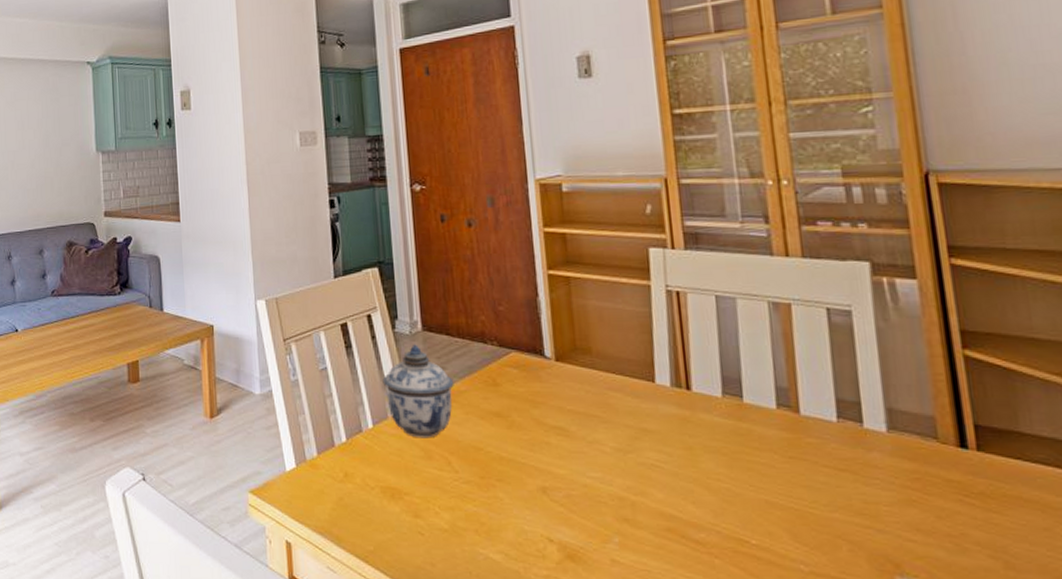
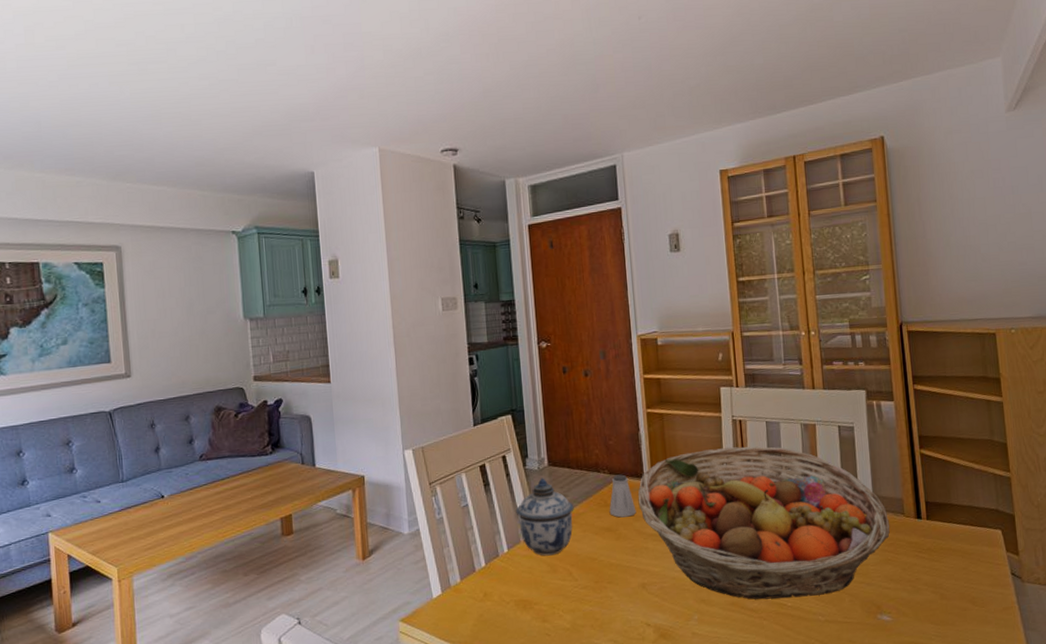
saltshaker: none [498,348,535,402] -> present [609,474,637,518]
fruit basket: none [536,324,915,536] -> present [637,446,890,600]

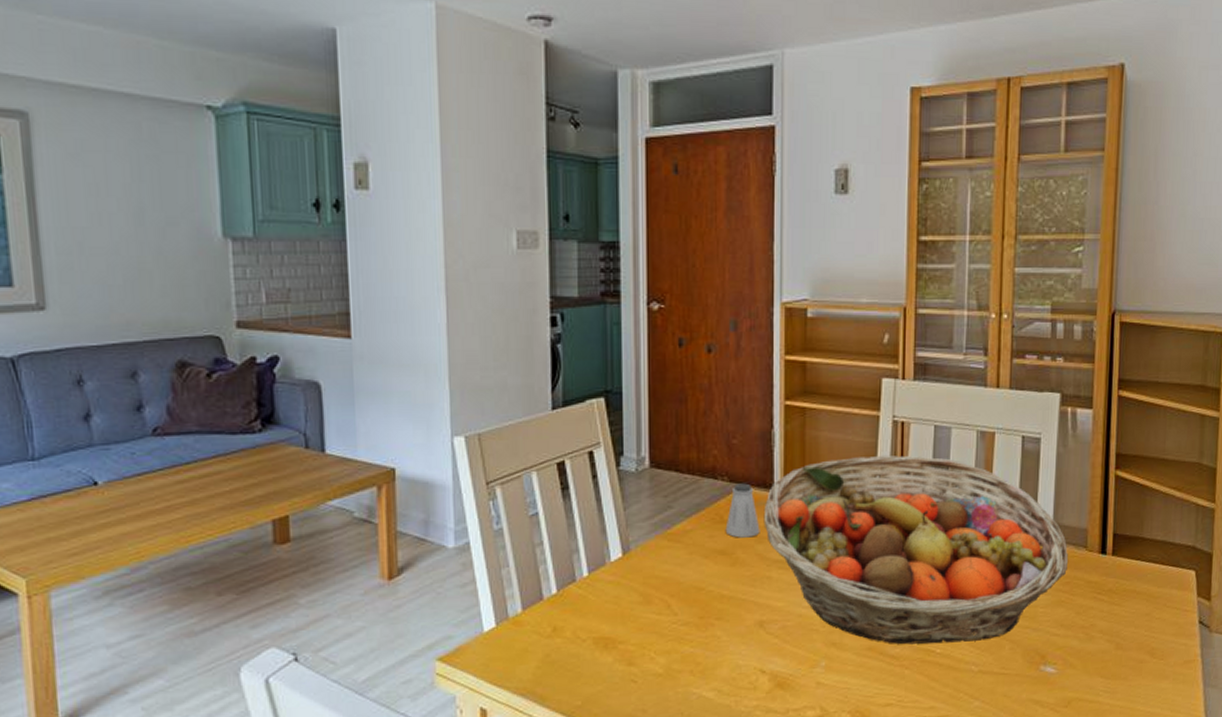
lidded jar: present [515,477,574,556] -> none [602,481,680,583]

